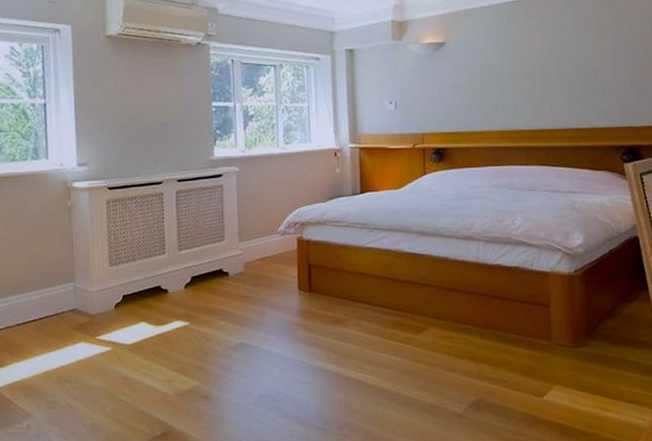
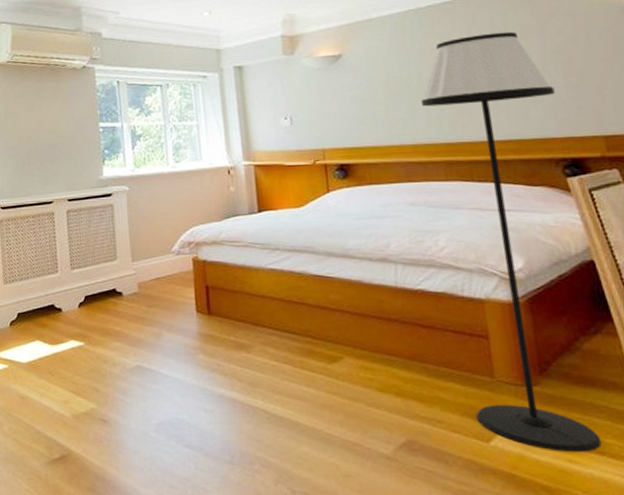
floor lamp: none [510,27,630,402] -> present [420,31,602,452]

